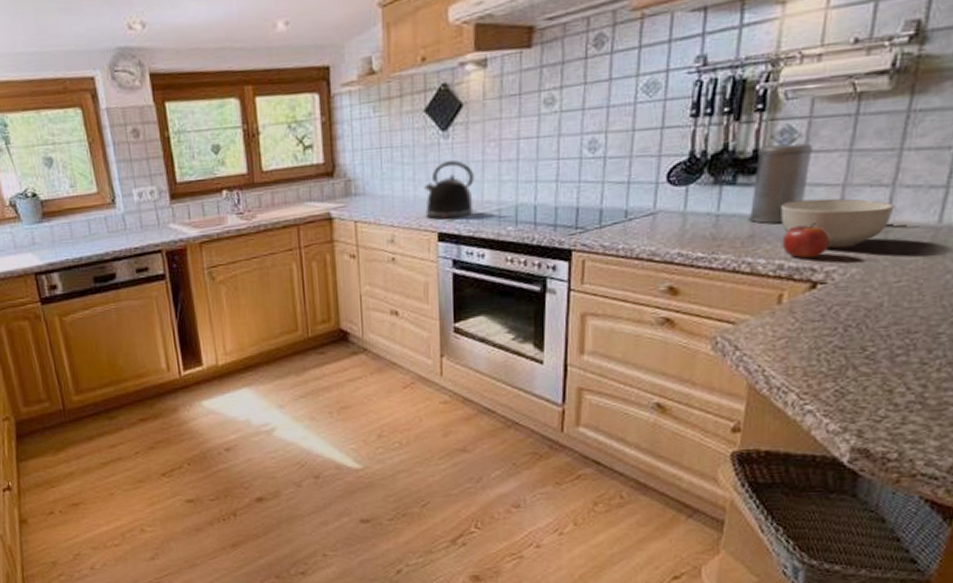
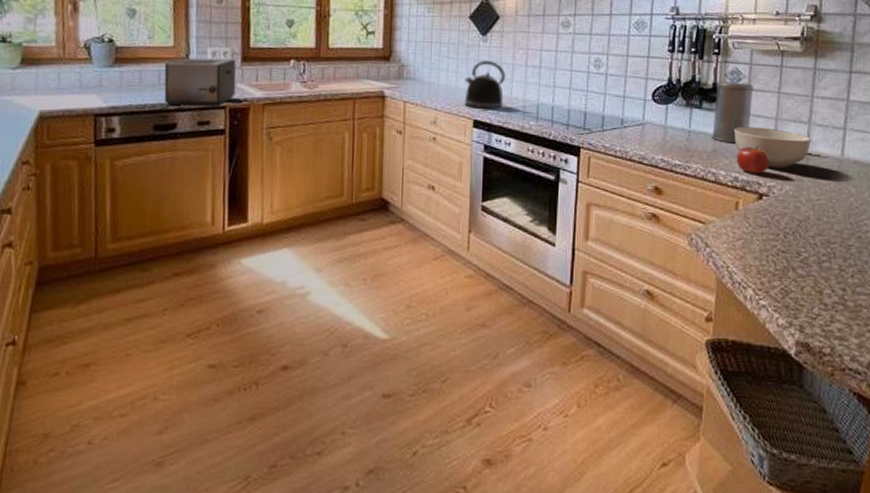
toaster: none [92,199,170,256] -> present [164,58,237,108]

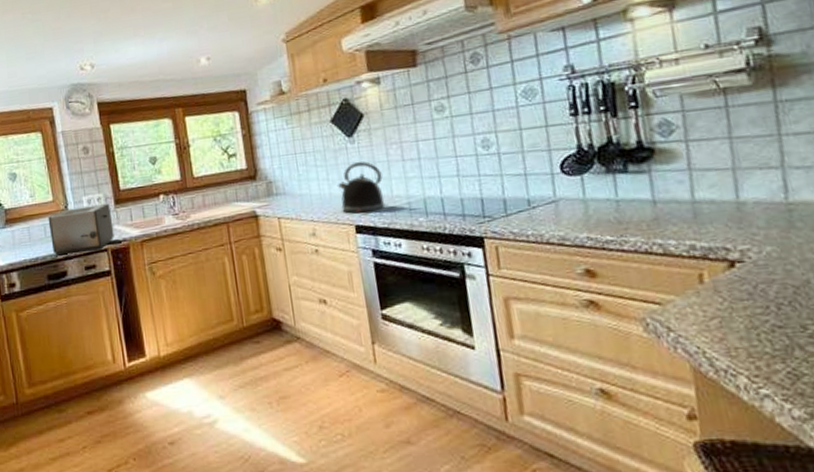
canister: present [711,81,754,144] -> none [641,133,698,208]
bowl: present [733,126,812,169] -> none [676,181,792,228]
fruit: present [736,146,770,174] -> none [686,205,737,239]

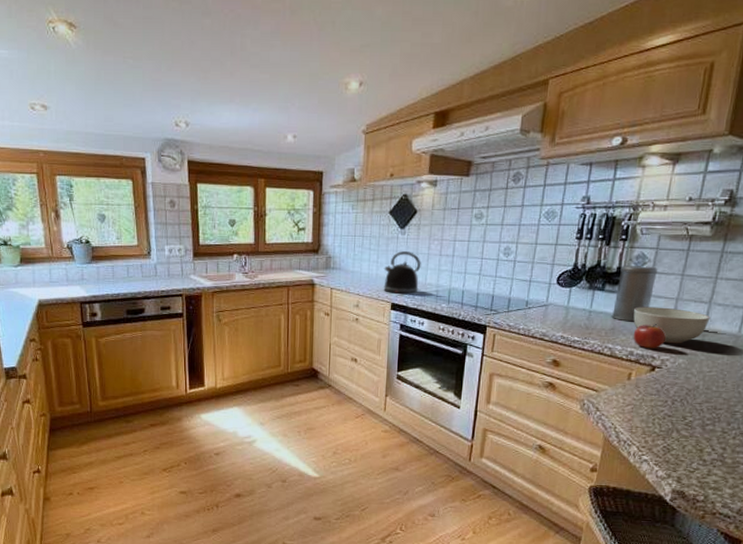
toaster: present [48,204,114,256] -> none [131,255,190,296]
canister: none [641,133,698,208] -> present [611,265,658,322]
bowl: none [676,181,792,228] -> present [633,306,710,344]
fruit: none [686,205,737,239] -> present [633,324,667,349]

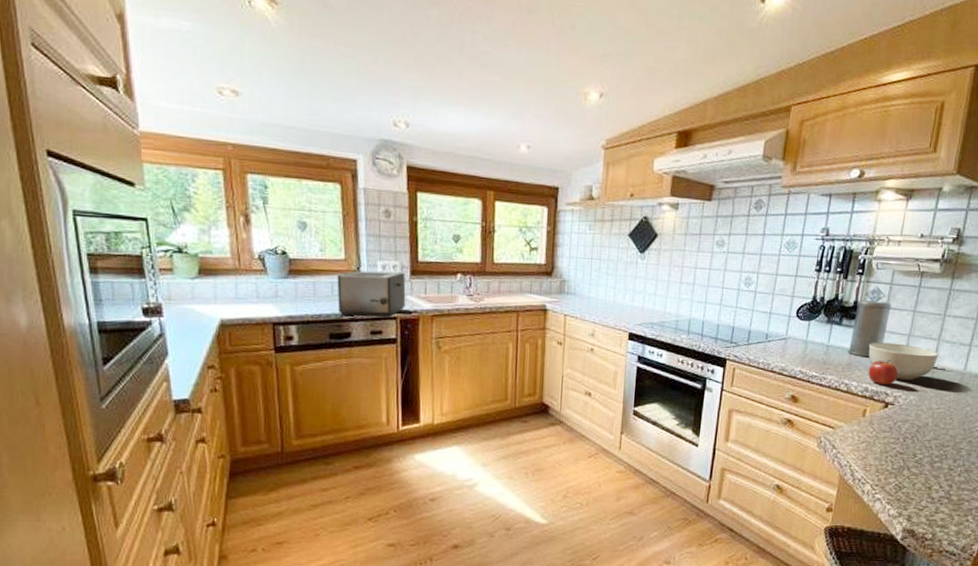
toaster: none [131,255,190,296] -> present [337,270,406,318]
kettle: present [383,251,421,295] -> none [621,277,661,325]

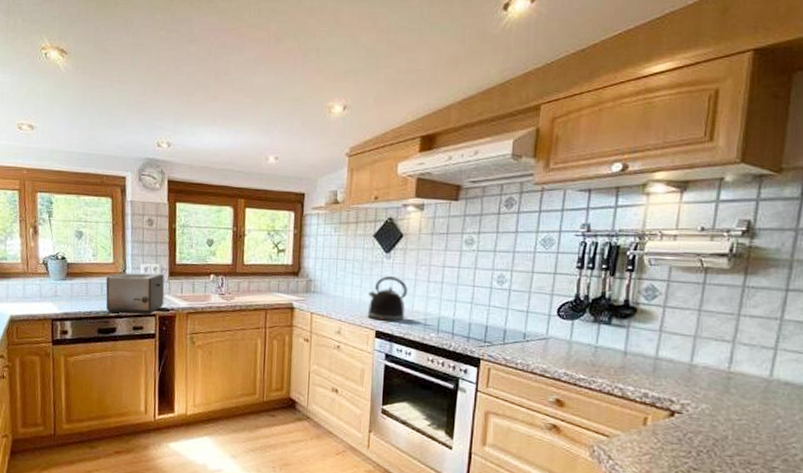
kettle: none [621,277,661,325] -> present [367,276,408,323]
canister: present [848,300,892,358] -> none [620,298,671,360]
bowl: present [868,342,939,381] -> none [645,343,735,387]
fruit: present [868,360,899,386] -> none [646,363,686,392]

